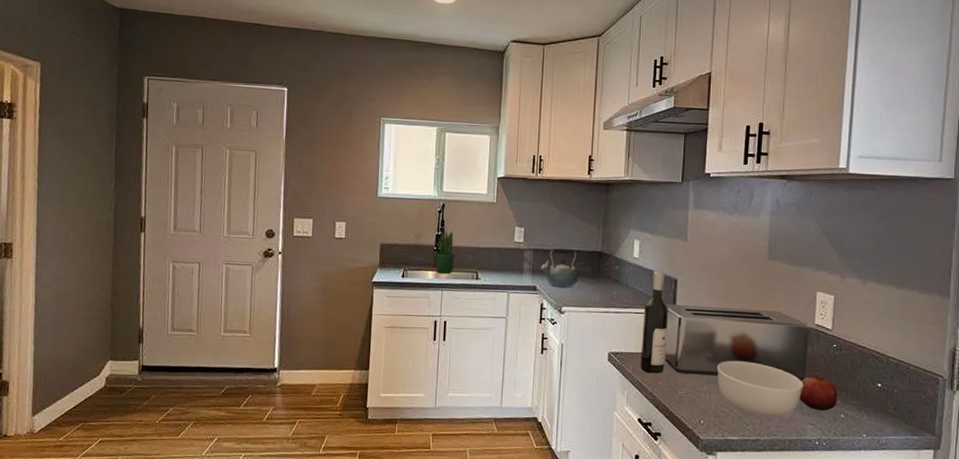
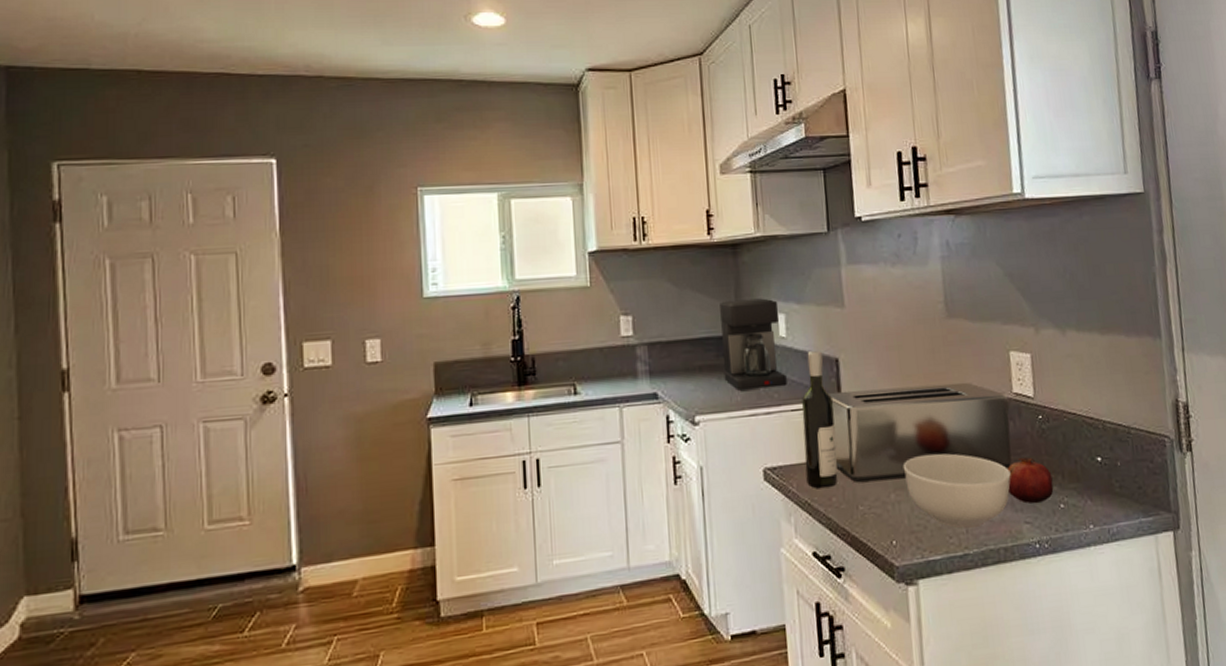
planter: present [434,229,456,273] -> none [512,331,543,393]
kettle: present [540,248,578,288] -> none [660,336,712,391]
coffee maker: none [587,225,636,295] -> present [720,298,787,391]

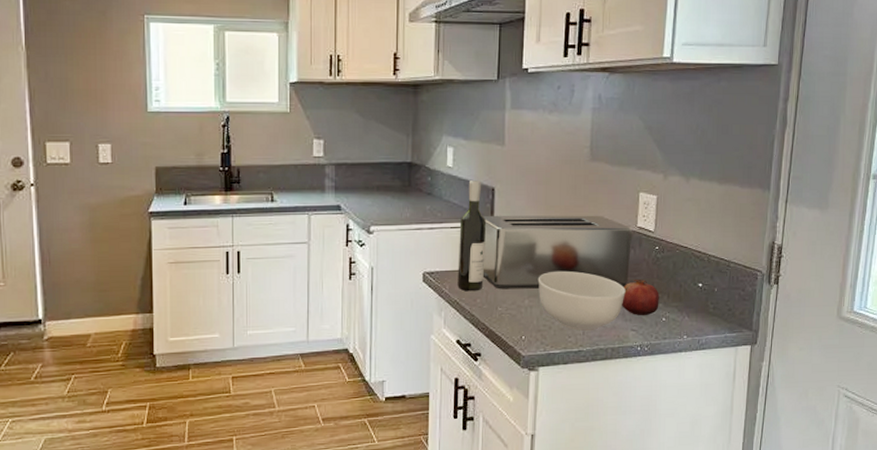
coffee maker: present [720,298,787,391] -> none [397,133,449,208]

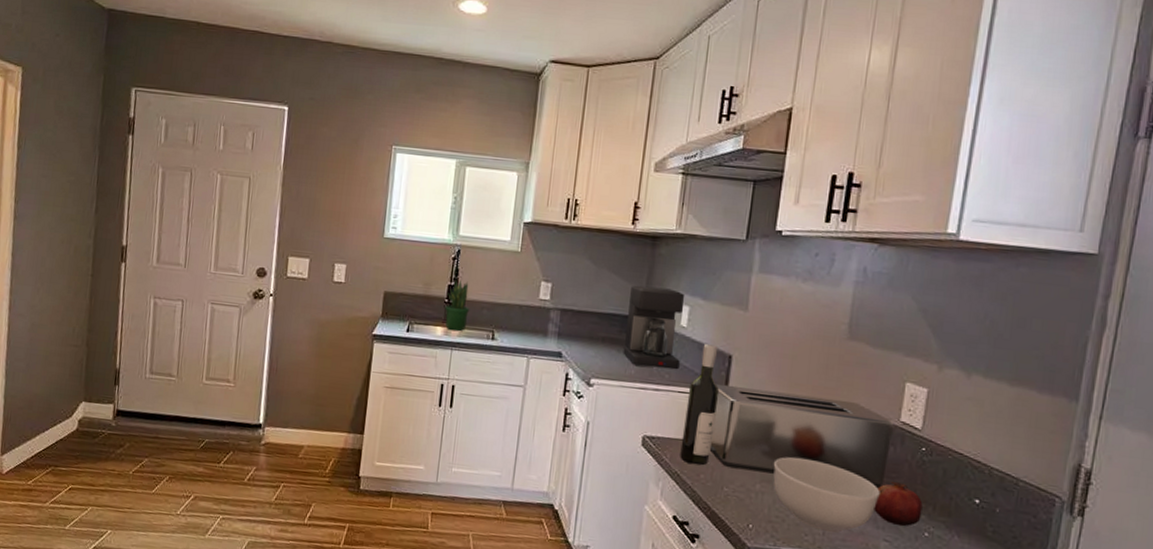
planter: none [221,146,246,197] -> present [445,279,470,331]
coffee maker: none [397,133,449,208] -> present [623,285,685,370]

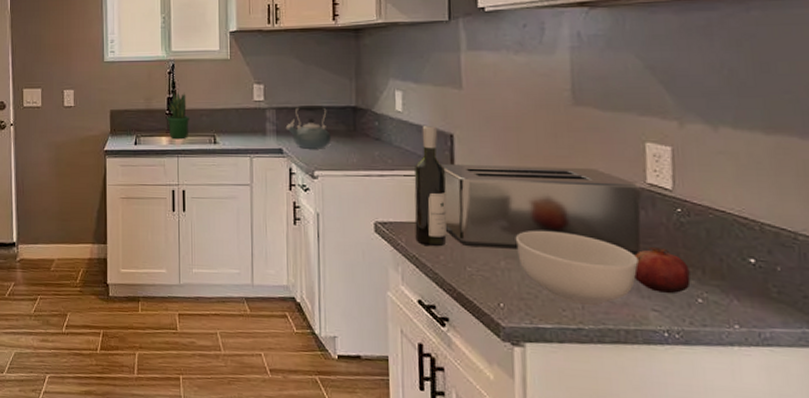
kettle: none [568,309,613,357] -> present [285,104,331,149]
coffee maker: present [623,285,685,370] -> none [341,76,401,154]

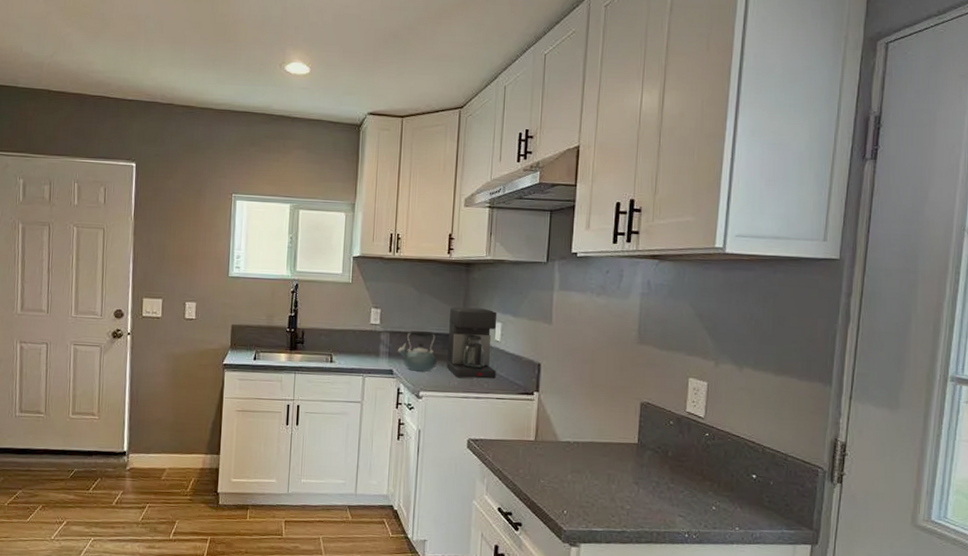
planter: present [167,91,190,138] -> none [287,310,310,356]
coffee maker: none [341,76,401,154] -> present [446,307,498,379]
bottle: present [414,125,447,247] -> none [501,354,532,462]
toaster: present [441,163,641,256] -> none [526,389,681,472]
bowl: present [515,230,639,307] -> none [581,448,673,513]
fruit: present [634,246,691,294] -> none [669,464,709,503]

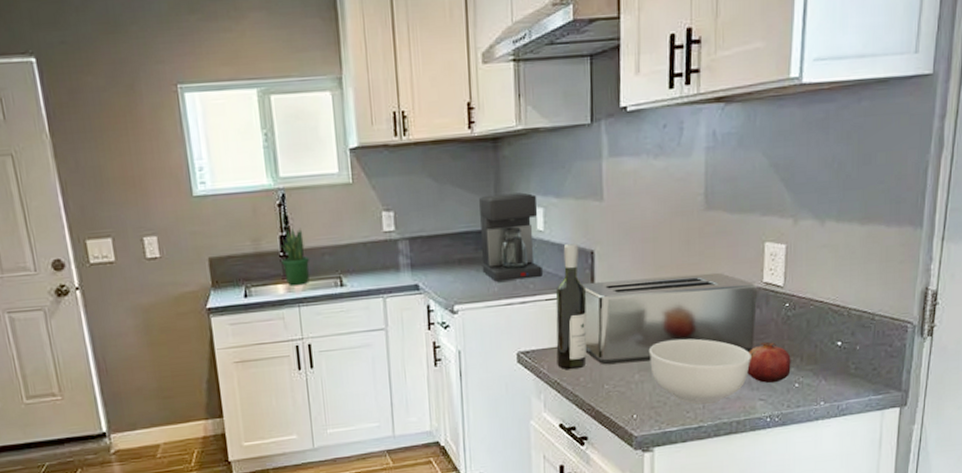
planter: none [287,310,310,356] -> present [281,227,310,285]
kettle: present [397,330,437,372] -> none [421,230,471,282]
bottle: none [501,354,532,462] -> present [555,242,587,370]
toaster: none [526,389,681,472] -> present [582,272,758,365]
bowl: none [581,448,673,513] -> present [648,338,751,405]
fruit: none [669,464,709,503] -> present [747,341,791,384]

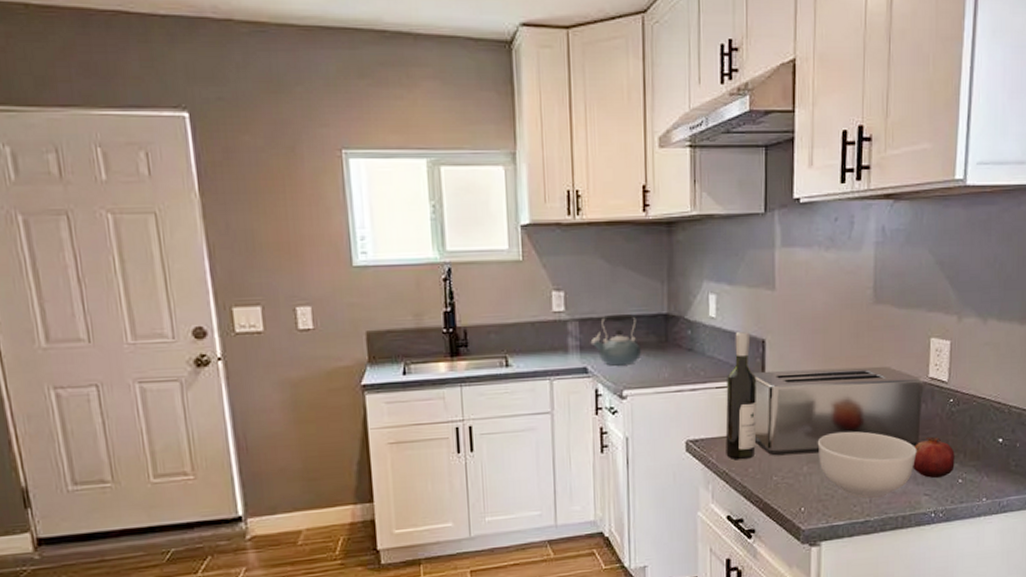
planter: present [281,227,310,285] -> none [444,303,475,363]
kettle: none [421,230,471,282] -> present [590,313,641,366]
coffee maker: present [479,192,543,282] -> none [652,278,714,368]

